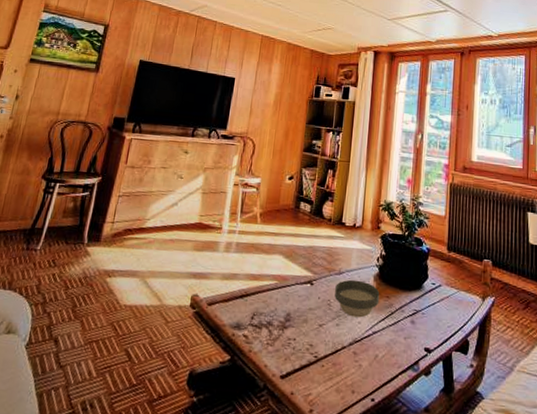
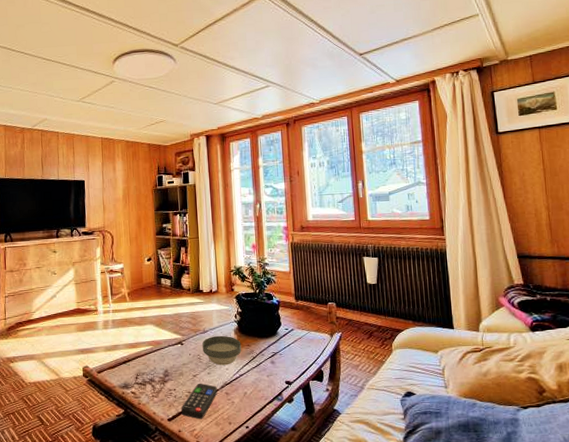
remote control: none [297,336,345,382] -> present [181,384,218,419]

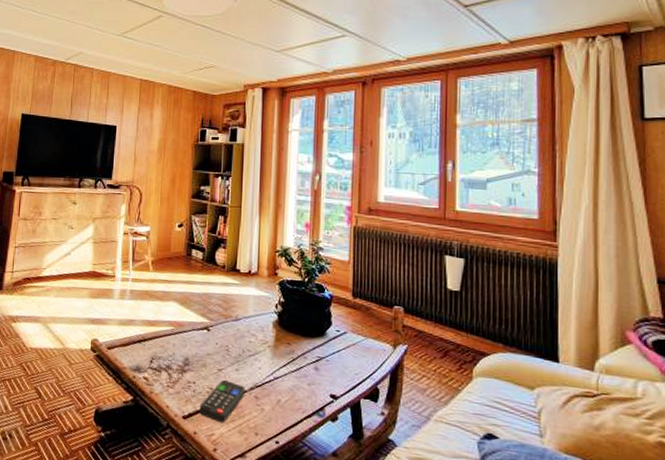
bowl: present [202,335,242,366] -> none [233,326,280,364]

